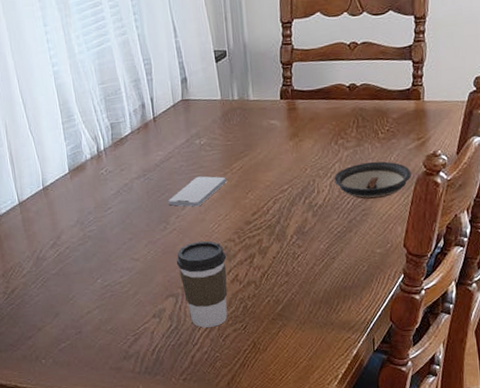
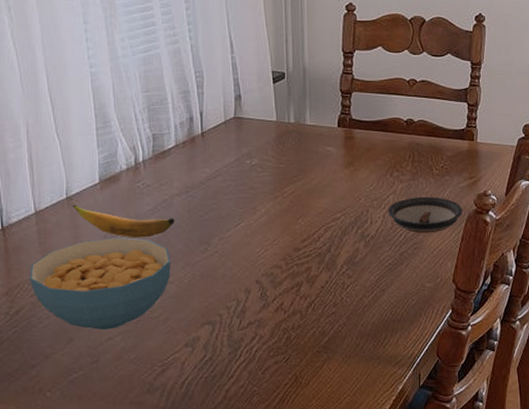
cereal bowl: none [19,221,136,305] -> present [29,237,171,331]
banana: none [48,193,136,221] -> present [72,204,175,238]
smartphone: present [167,176,227,207] -> none [211,197,277,229]
coffee cup: present [176,241,228,328] -> none [216,266,272,359]

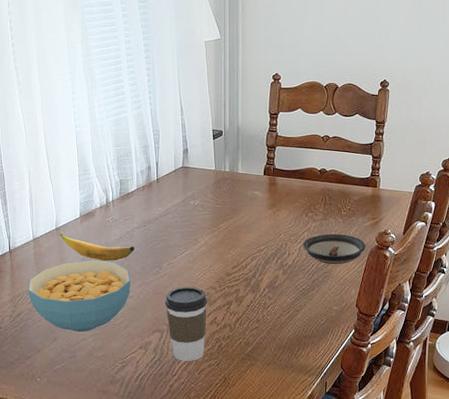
coffee cup: none [216,266,272,359] -> present [164,286,208,361]

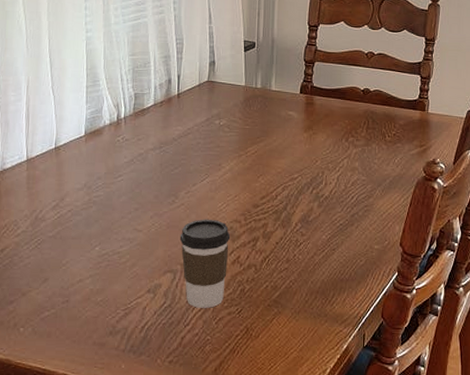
cereal bowl: present [28,261,131,333] -> none [16,186,141,272]
banana: present [59,233,135,261] -> none [59,154,148,188]
saucer: present [303,233,366,265] -> none [342,161,412,197]

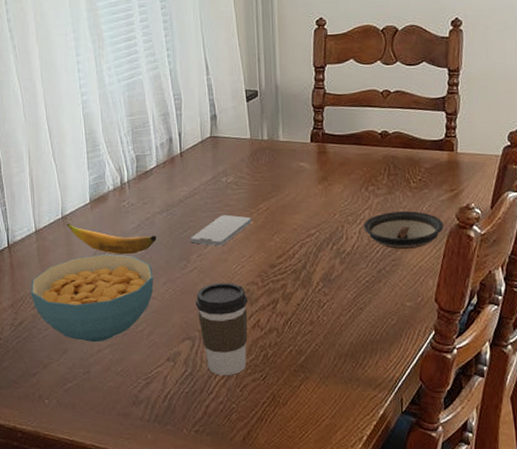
cereal bowl: none [16,186,141,272] -> present [30,254,154,343]
banana: none [59,154,148,188] -> present [66,223,157,255]
smartphone: none [179,155,240,184] -> present [190,214,252,246]
saucer: none [342,161,412,197] -> present [363,210,444,250]

